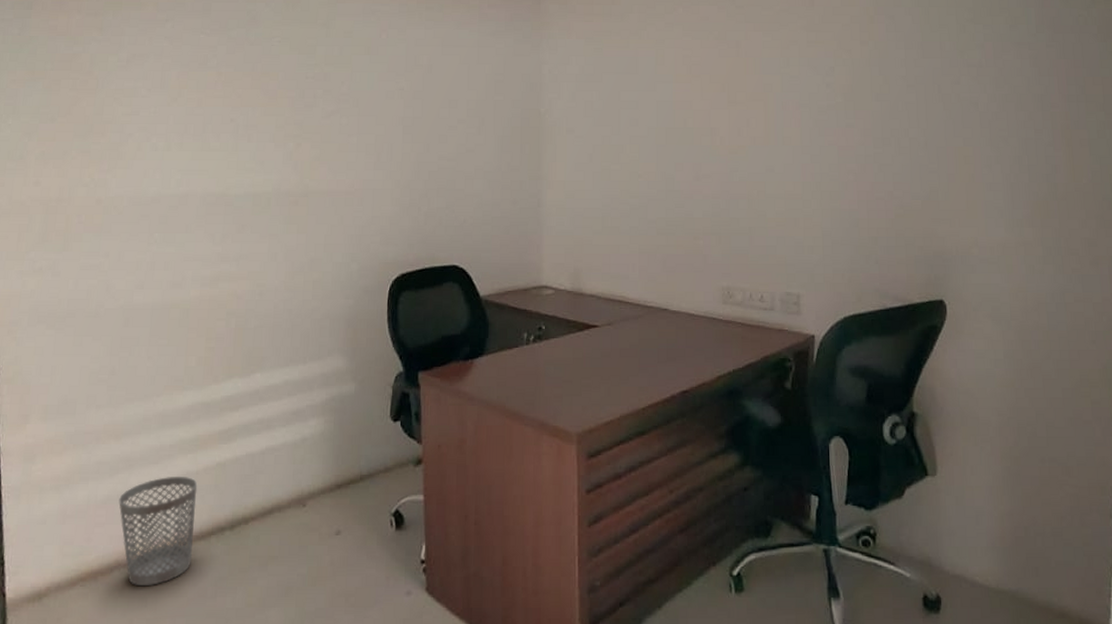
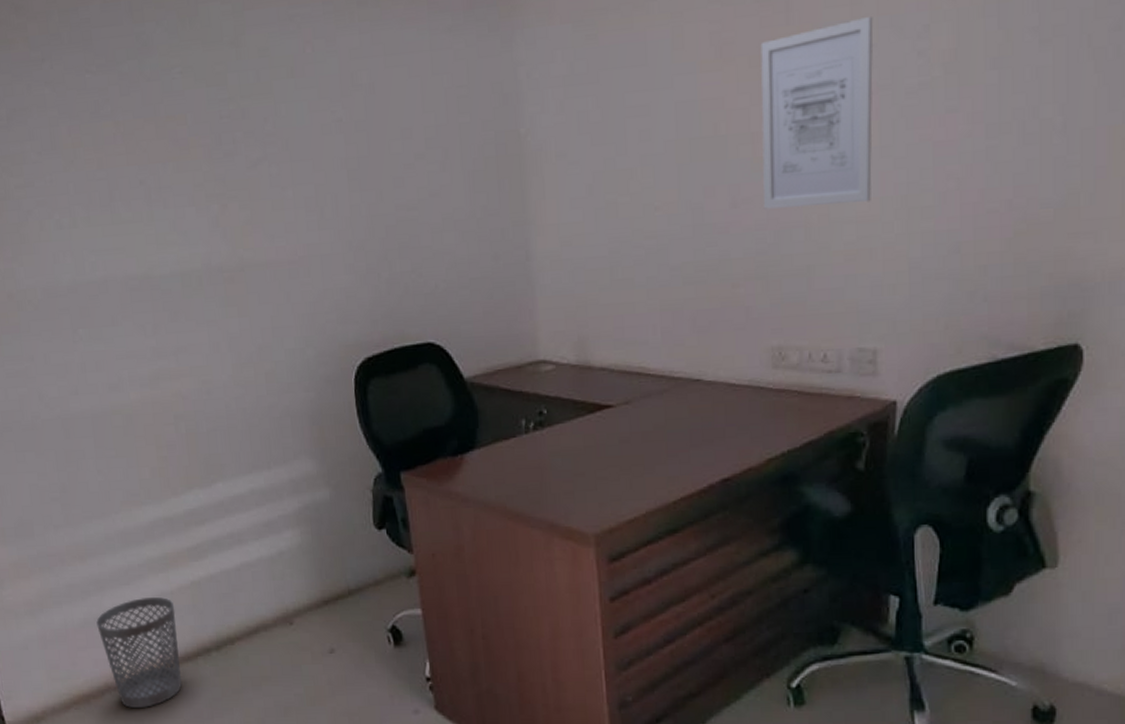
wall art: none [718,57,796,185] -> present [760,15,874,209]

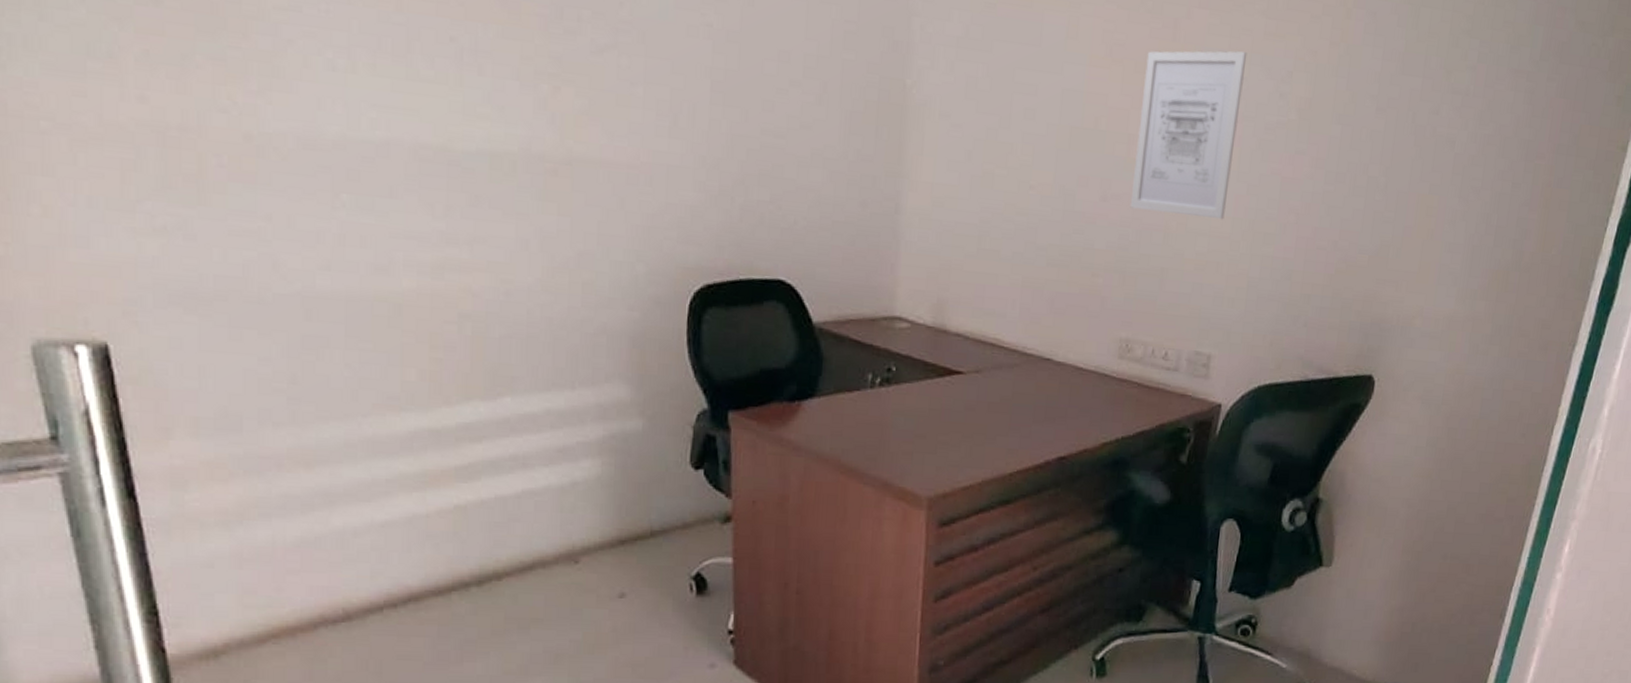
wastebasket: present [96,596,182,709] -> none [318,518,429,647]

